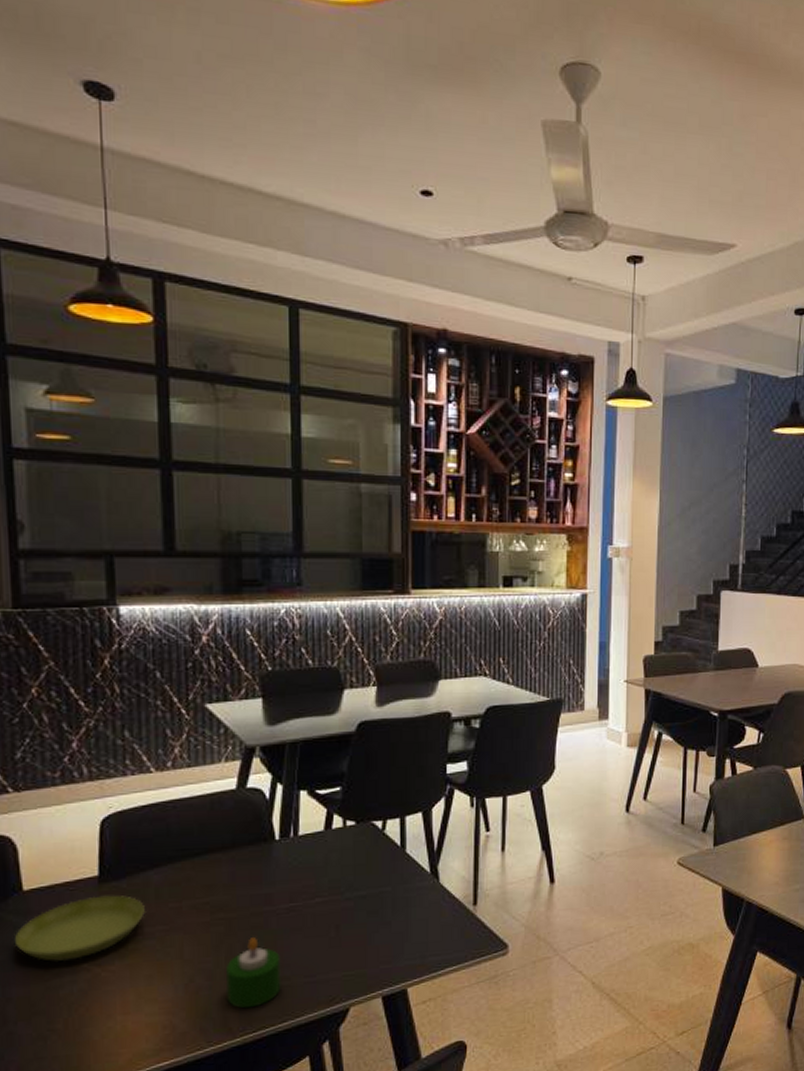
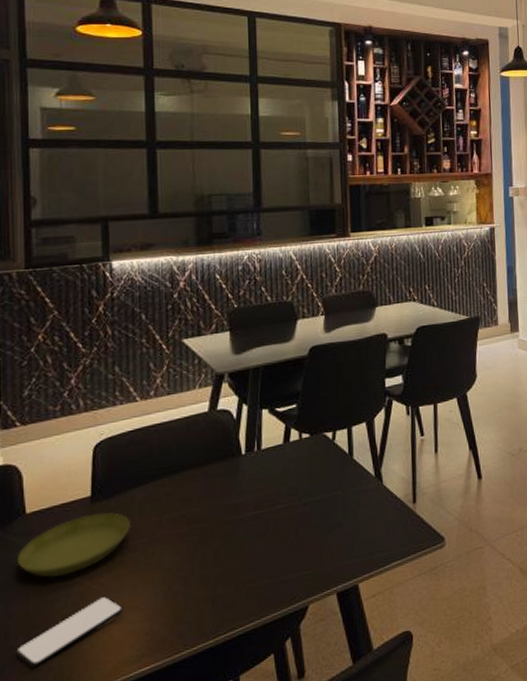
smartphone: none [16,986,137,1056] -> present [16,597,123,668]
candle: present [225,938,281,1009] -> none [199,544,248,612]

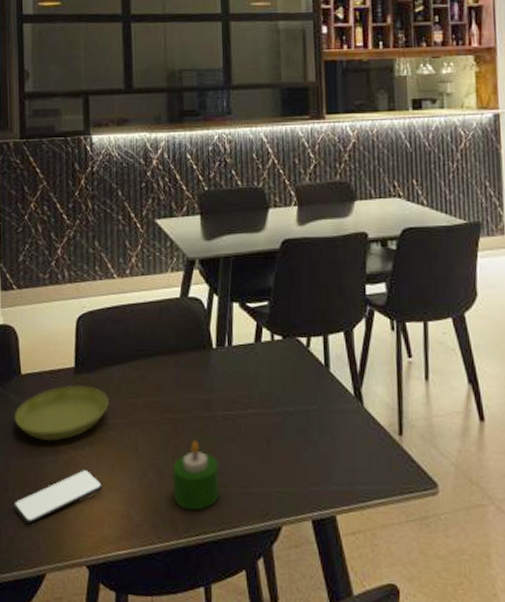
candle: none [199,544,248,612] -> present [172,441,220,511]

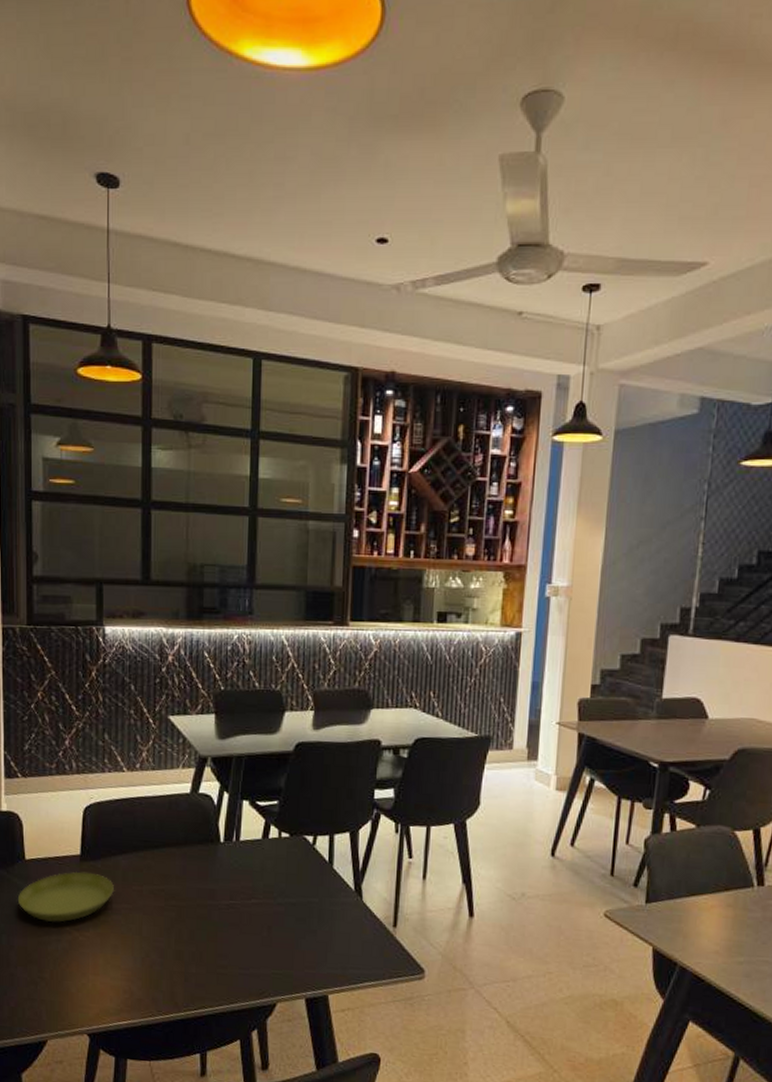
smartphone: present [13,470,102,525] -> none [16,949,105,997]
candle: present [172,441,220,511] -> none [174,926,220,988]

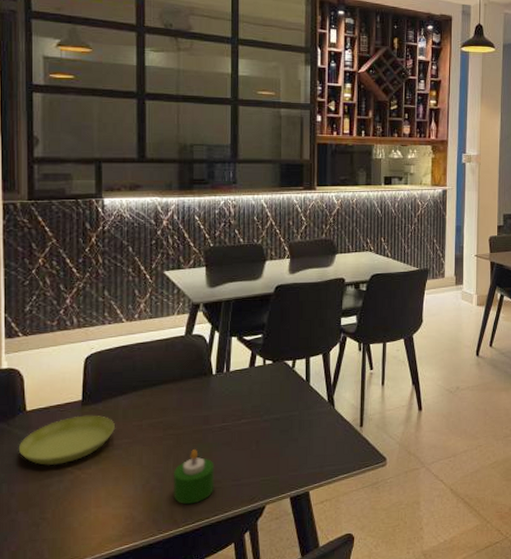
candle: none [174,926,220,988] -> present [172,449,214,505]

